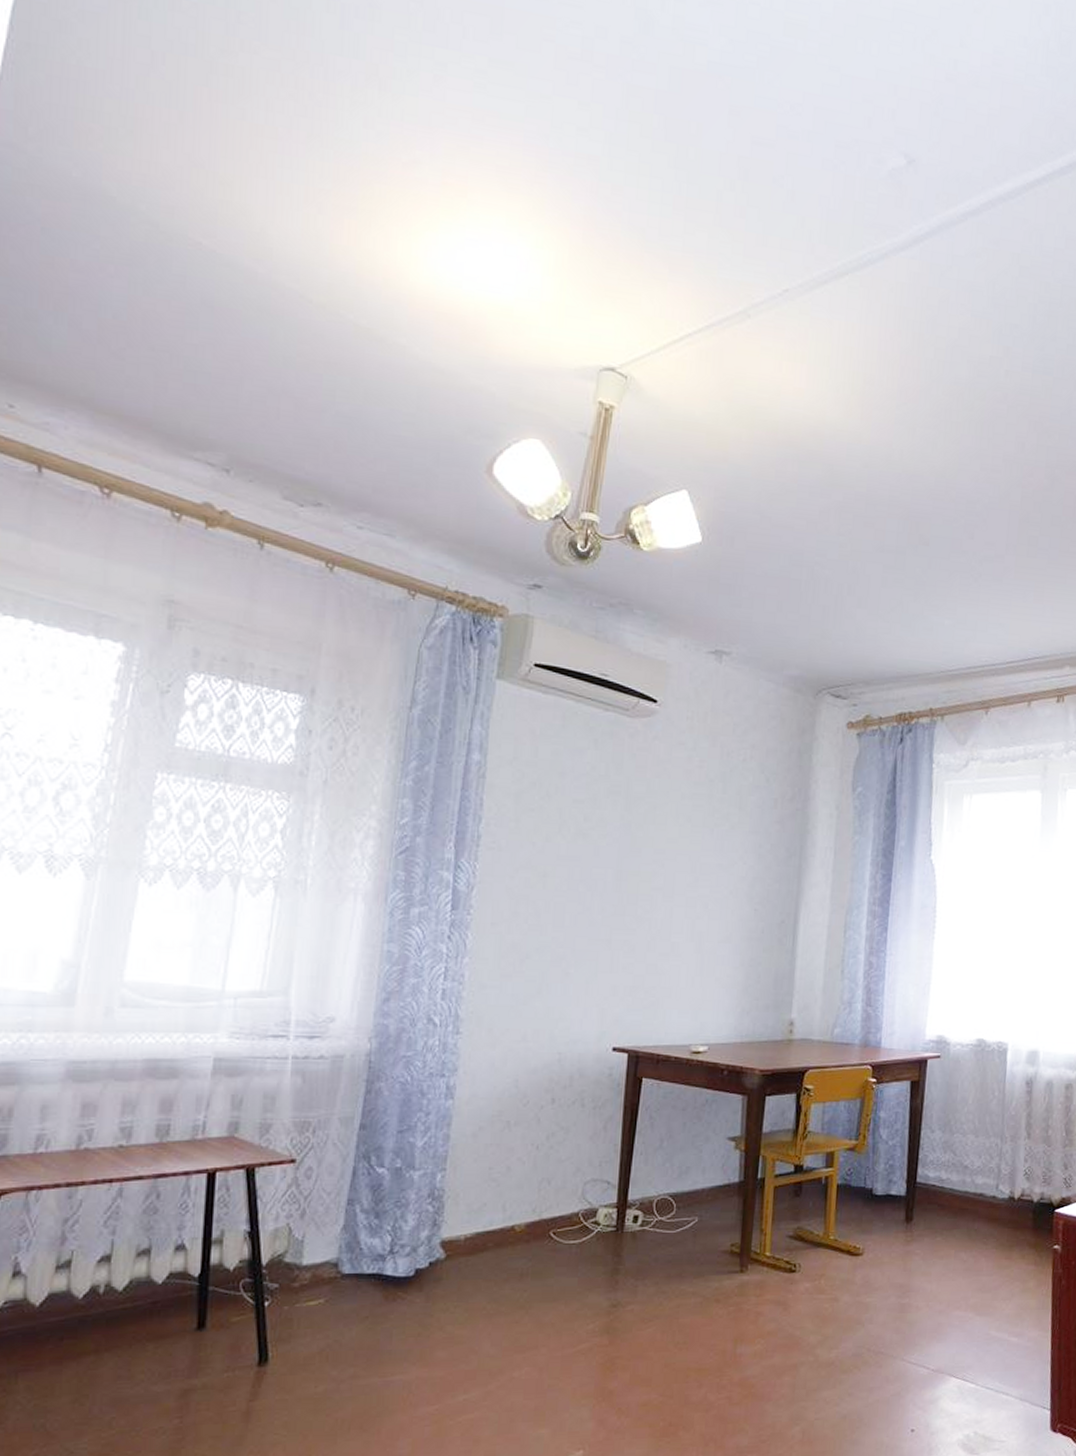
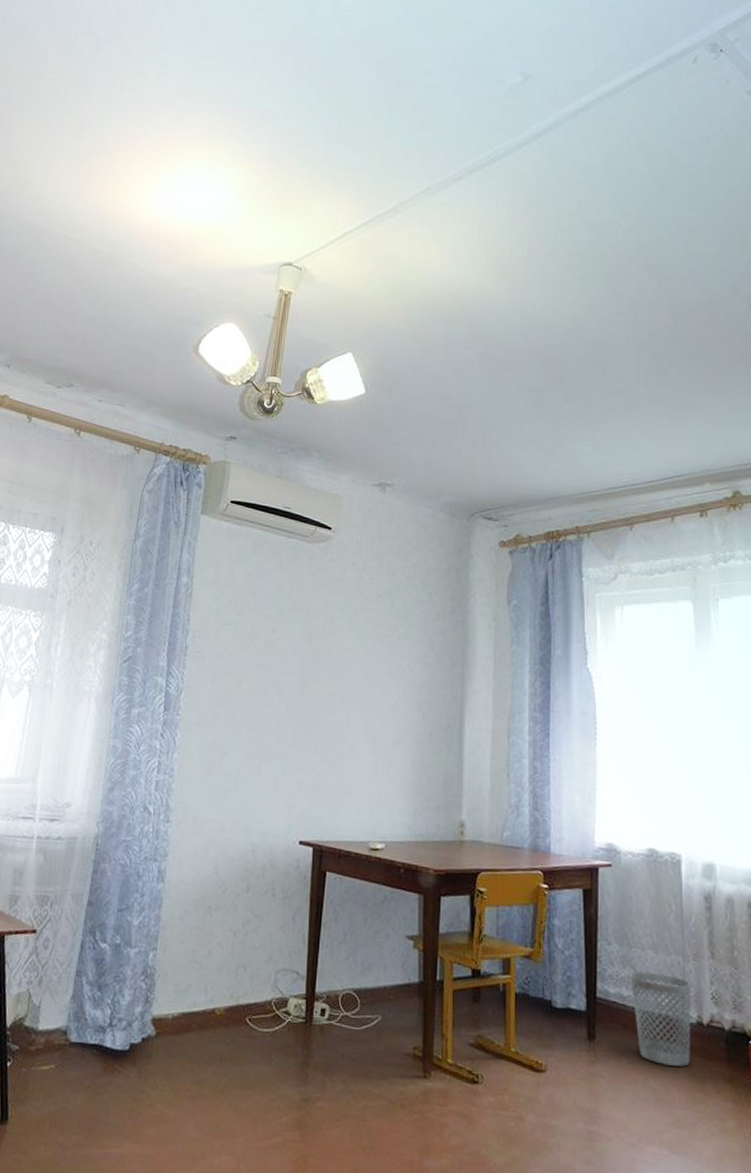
wastebasket: none [950,1155,1006,1238] -> present [631,971,690,1067]

